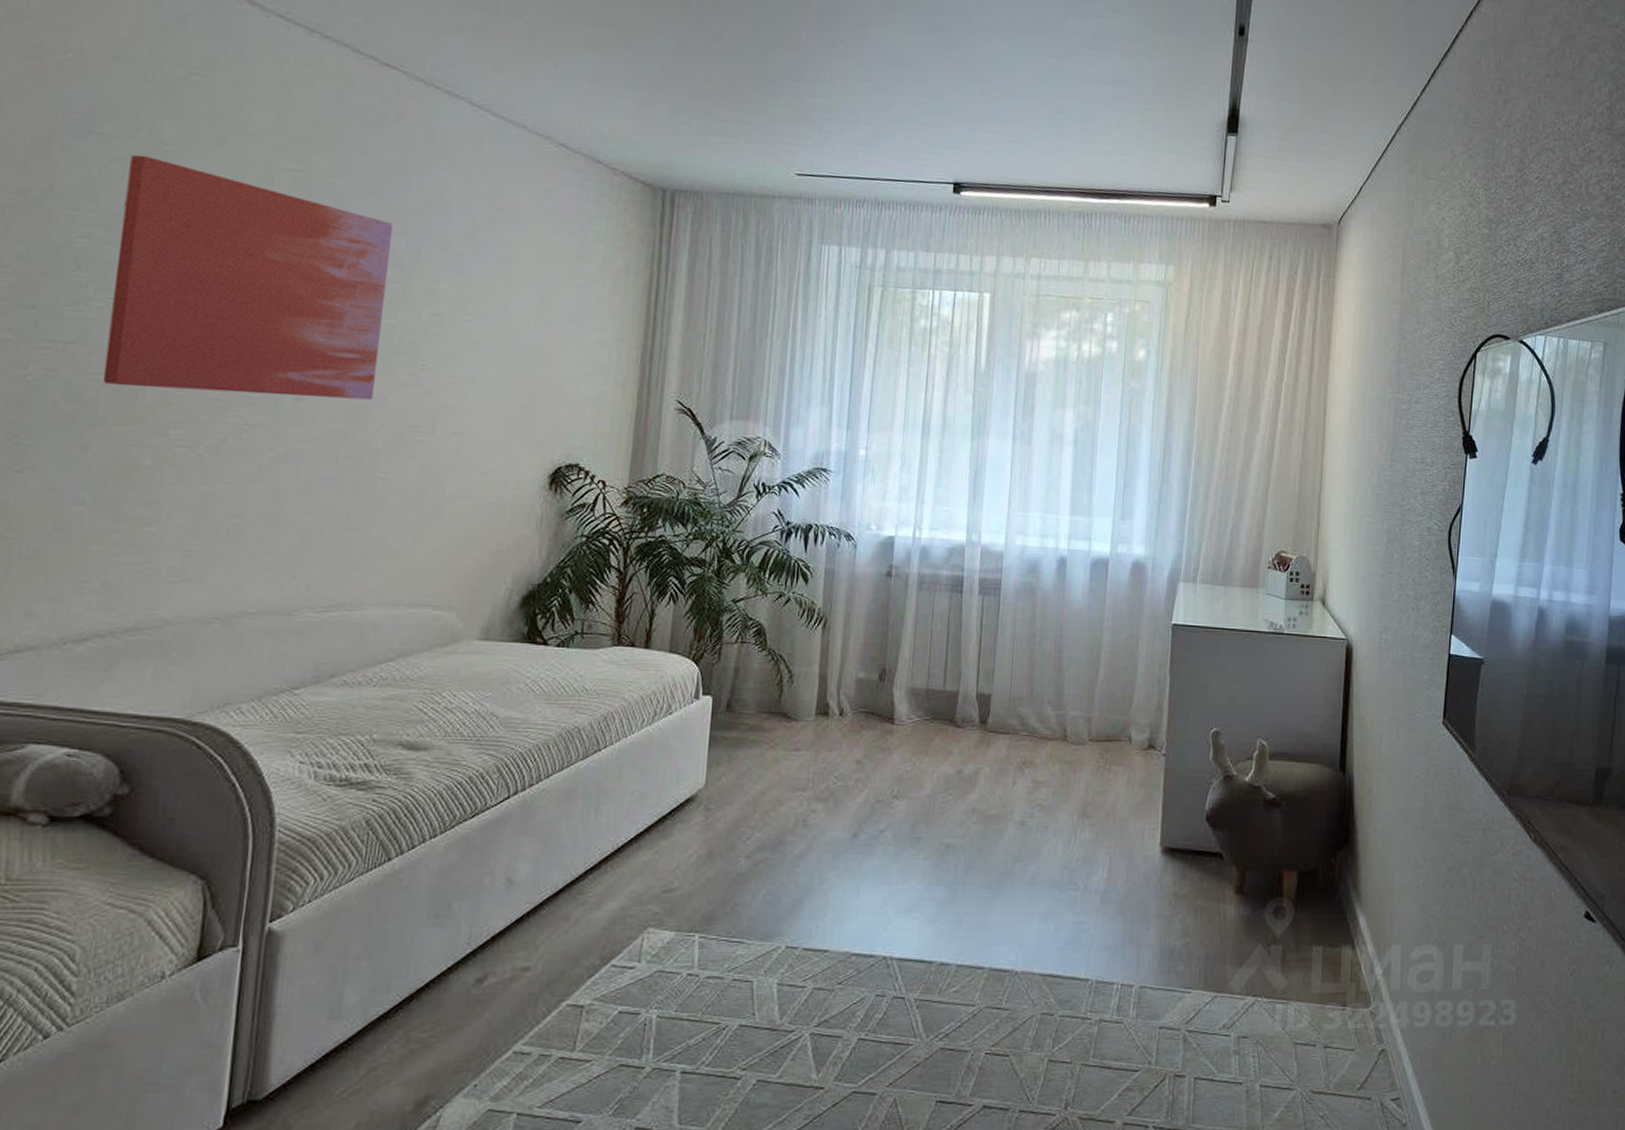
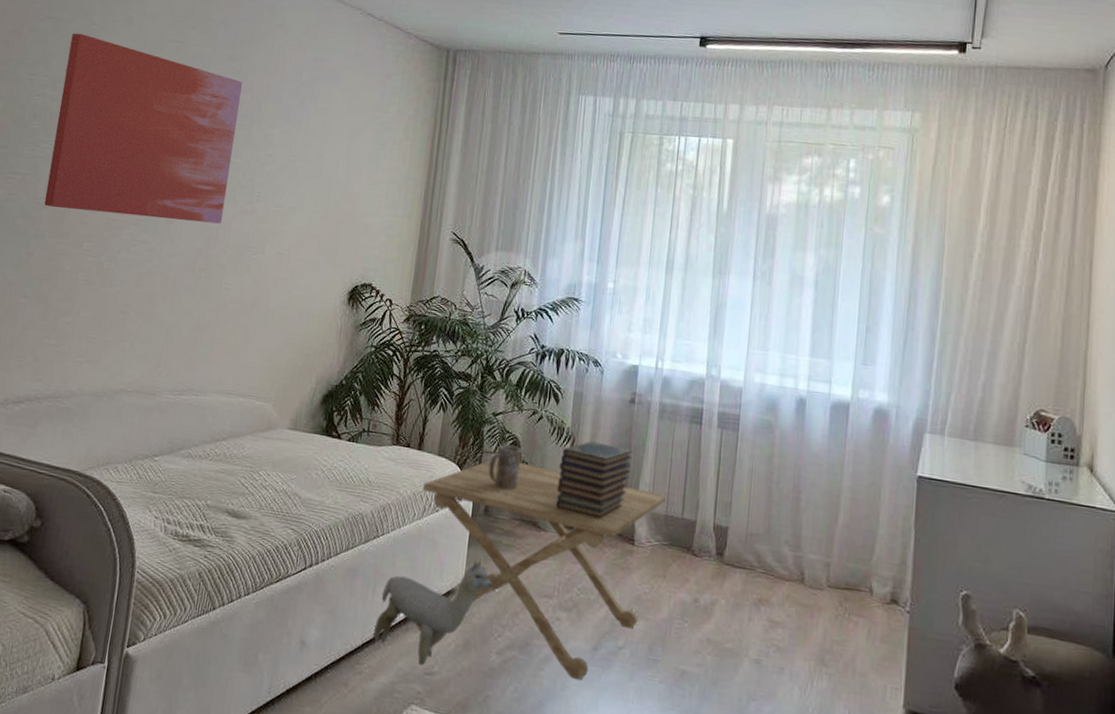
plush toy: none [598,758,738,884] -> present [373,558,492,666]
side table: none [650,648,927,872] -> present [416,457,666,681]
mug: none [730,633,768,682] -> present [488,444,522,490]
book stack: none [808,620,891,702] -> present [556,440,633,520]

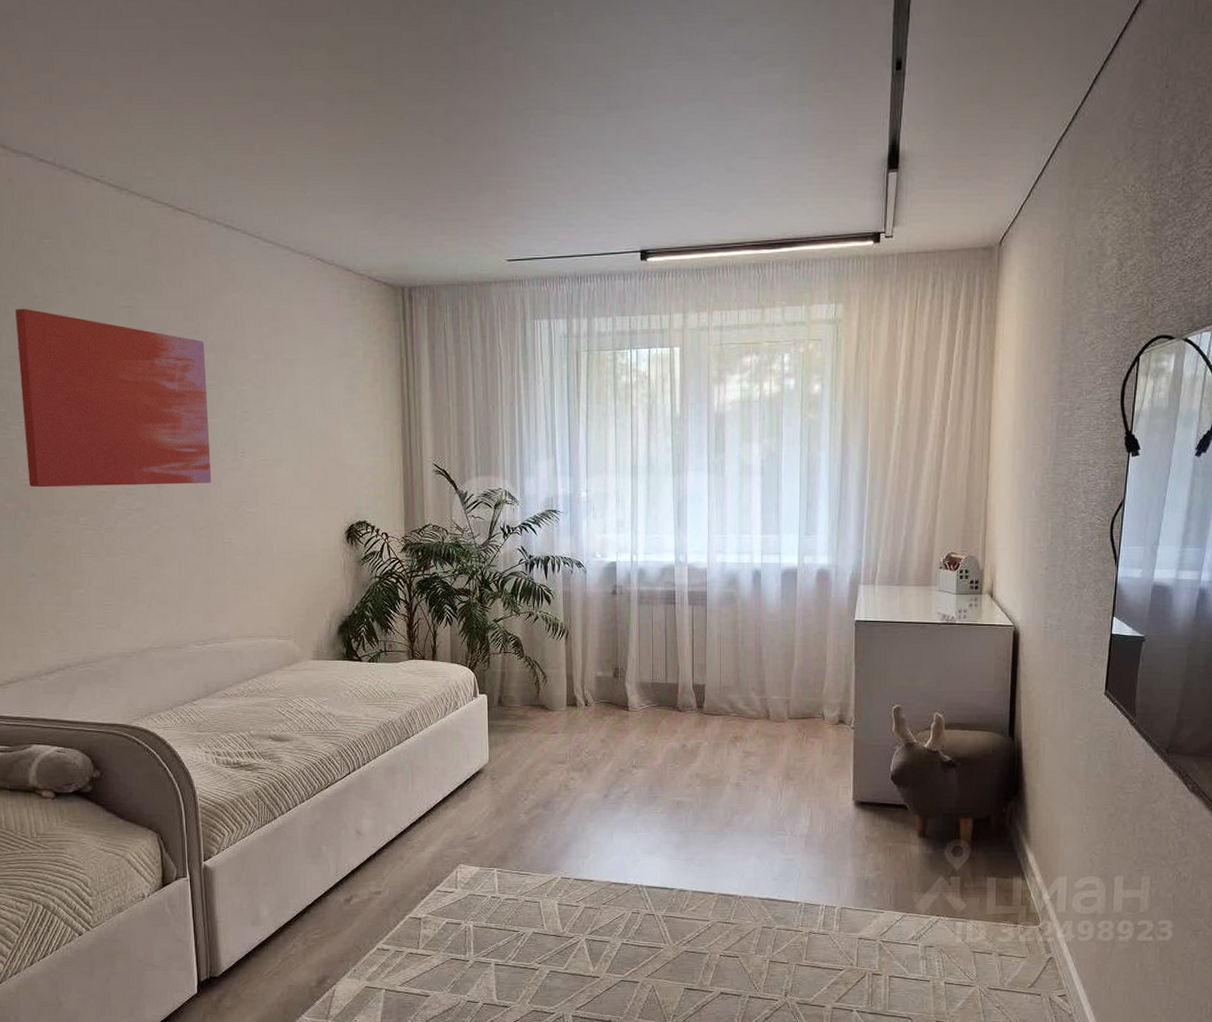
plush toy: present [373,558,492,666] -> none [418,741,513,833]
side table: present [416,457,666,681] -> none [442,657,651,823]
mug: present [488,444,522,490] -> none [497,645,525,683]
book stack: present [556,440,633,520] -> none [558,631,620,695]

